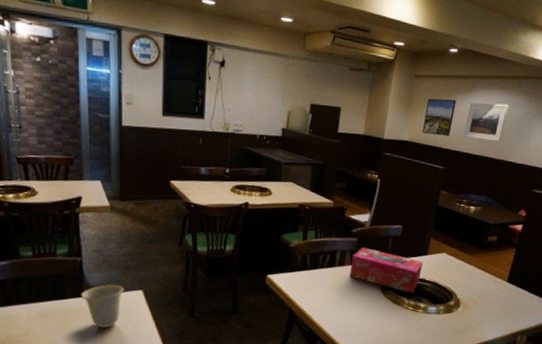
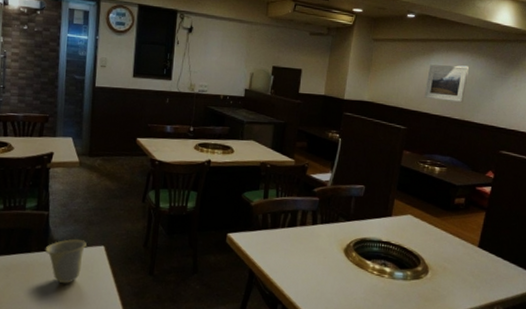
tissue box: present [350,248,423,293] -> none [311,207,387,257]
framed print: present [422,98,456,136] -> none [383,60,416,97]

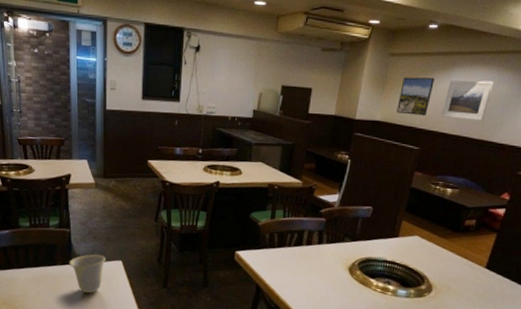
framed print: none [383,60,416,97] -> present [396,77,435,116]

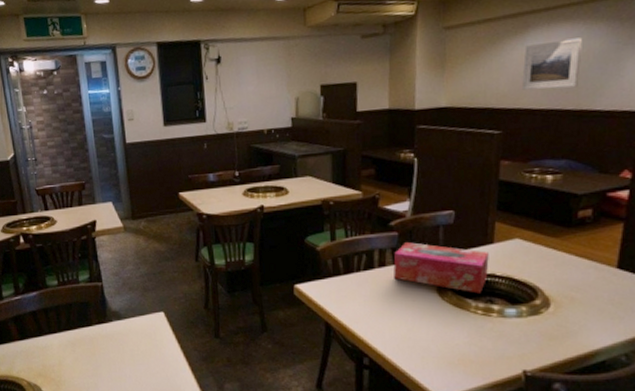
cup: present [69,254,106,294] -> none [105,308,146,355]
tissue box: none [317,228,393,276] -> present [393,242,489,294]
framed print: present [396,77,435,116] -> none [464,46,506,95]

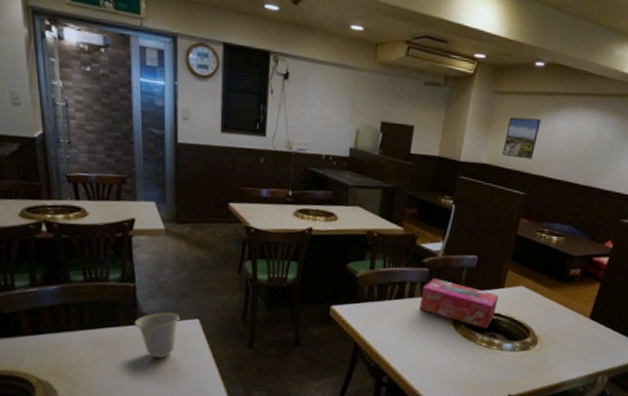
cup: none [105,308,146,355] -> present [134,312,180,359]
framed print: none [464,46,506,95] -> present [502,117,541,159]
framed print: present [522,37,582,90] -> none [548,122,598,167]

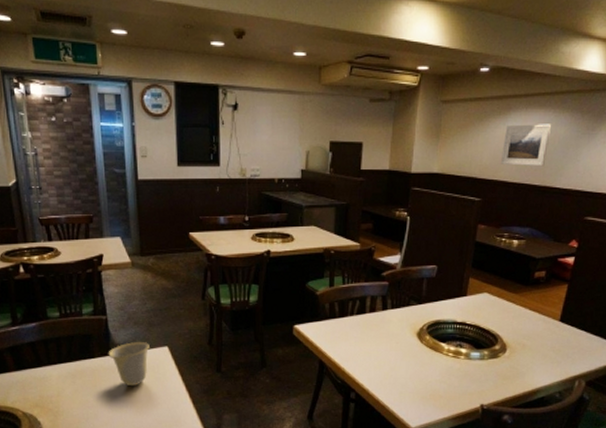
tissue box: present [420,279,499,329] -> none [382,292,462,339]
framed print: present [502,117,541,159] -> none [454,124,491,165]
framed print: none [548,122,598,167] -> present [501,124,551,167]

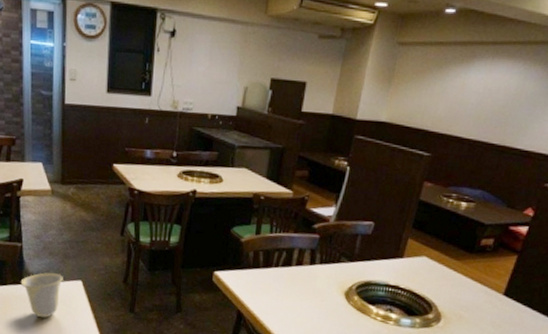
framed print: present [501,124,551,167] -> none [457,75,519,124]

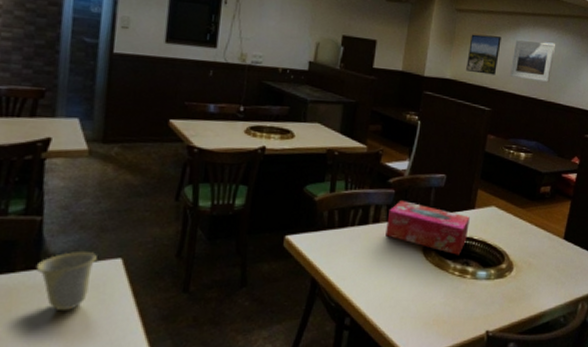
tissue box: none [308,246,397,302] -> present [386,201,470,255]
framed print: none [404,70,451,117] -> present [466,34,501,75]
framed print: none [457,75,519,124] -> present [510,40,555,83]

